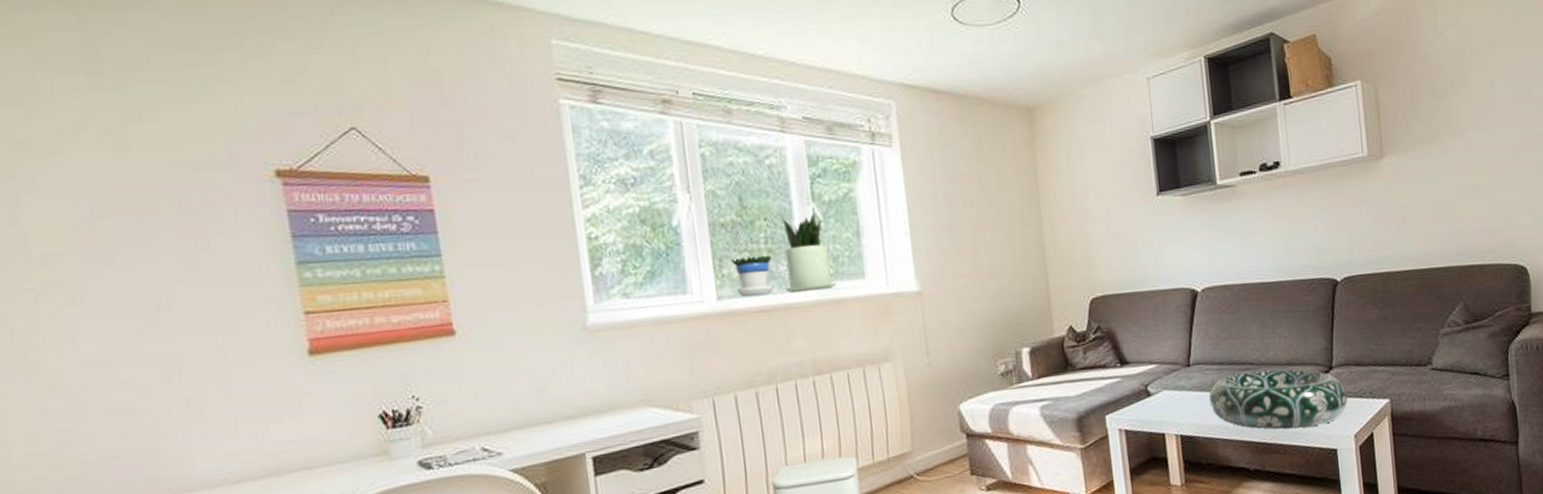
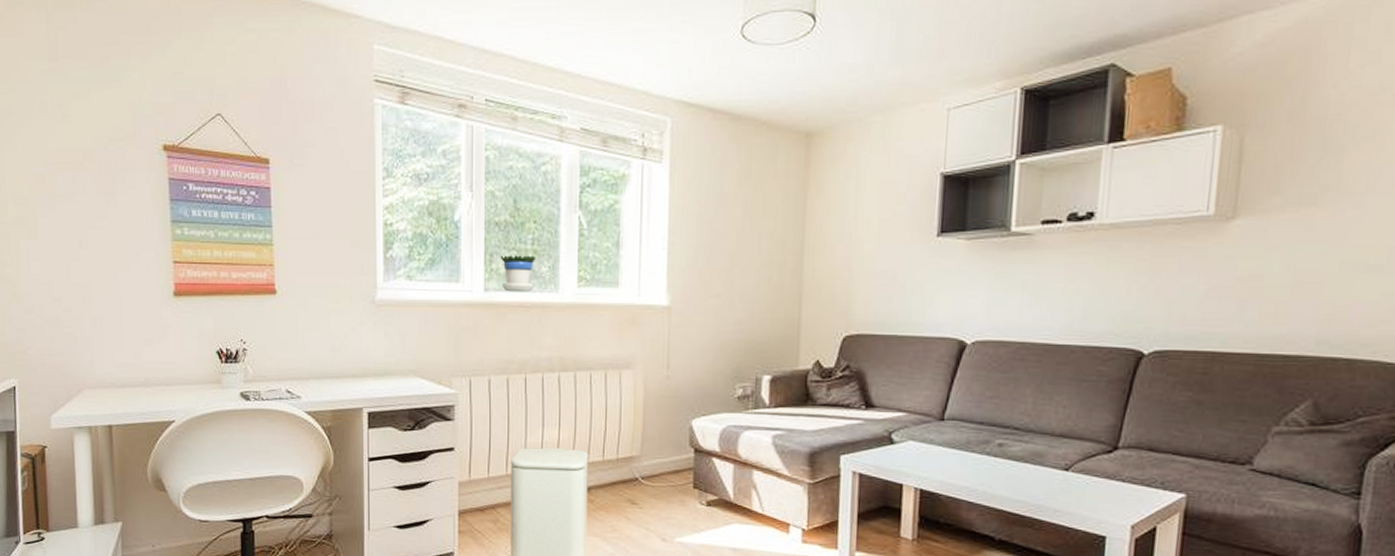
planter: present [781,212,837,294] -> none [545,219,592,294]
decorative bowl: present [1208,369,1348,430] -> none [959,436,1131,507]

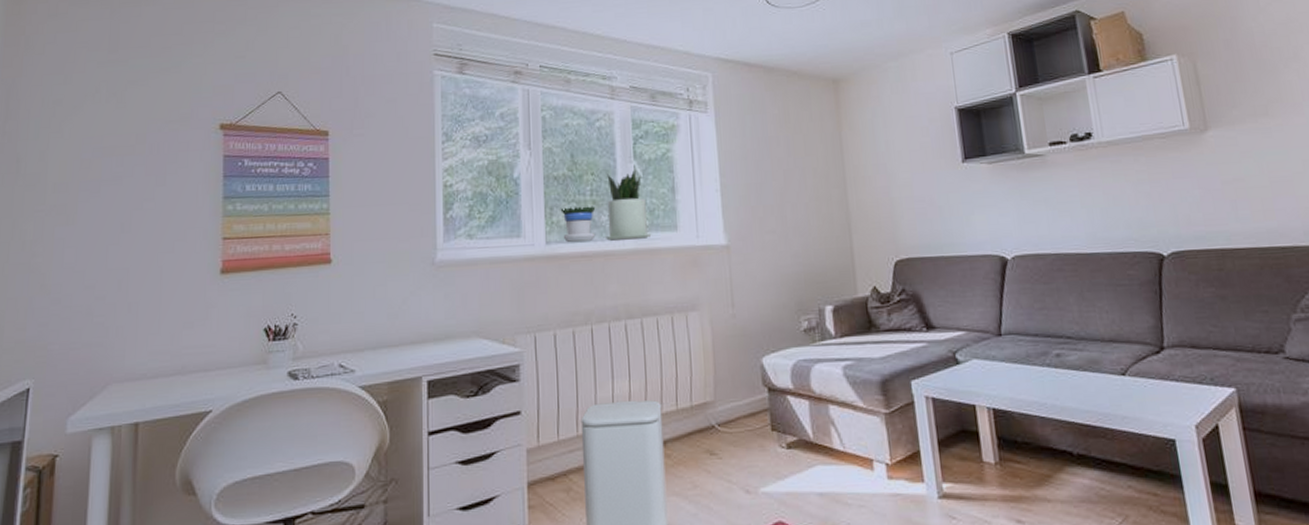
planter: none [545,219,592,294] -> present [606,169,652,242]

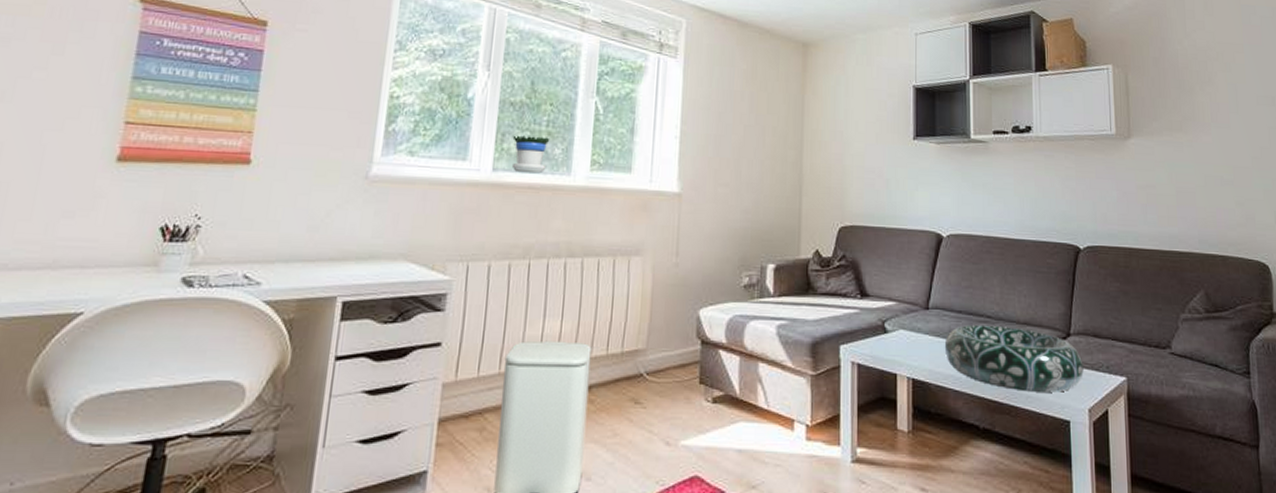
planter: present [606,169,652,242] -> none [556,105,605,178]
decorative bowl: none [1023,345,1185,412] -> present [944,324,1084,392]

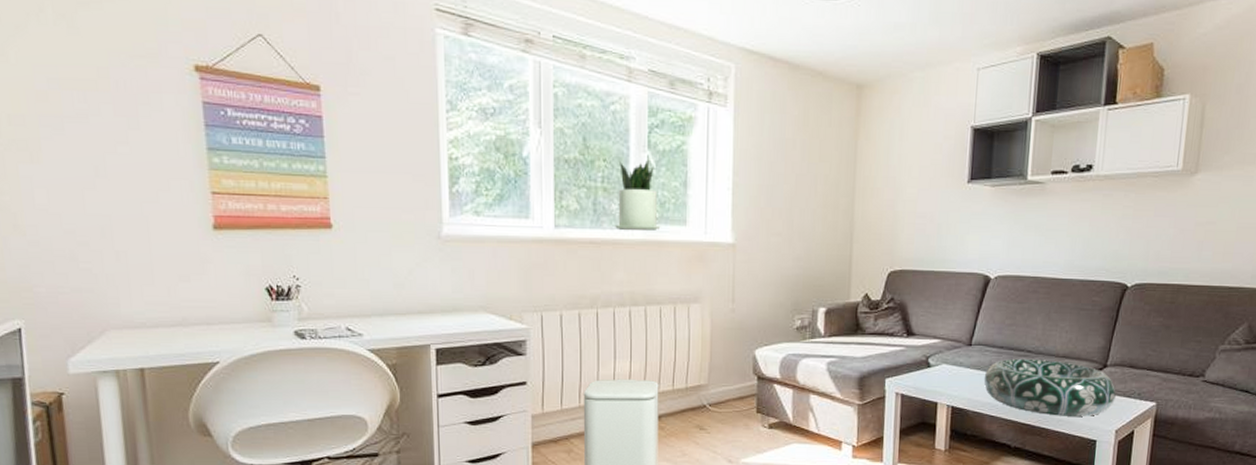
flowerpot: present [511,135,550,174] -> none [570,192,606,229]
planter: none [556,105,605,178] -> present [615,159,661,232]

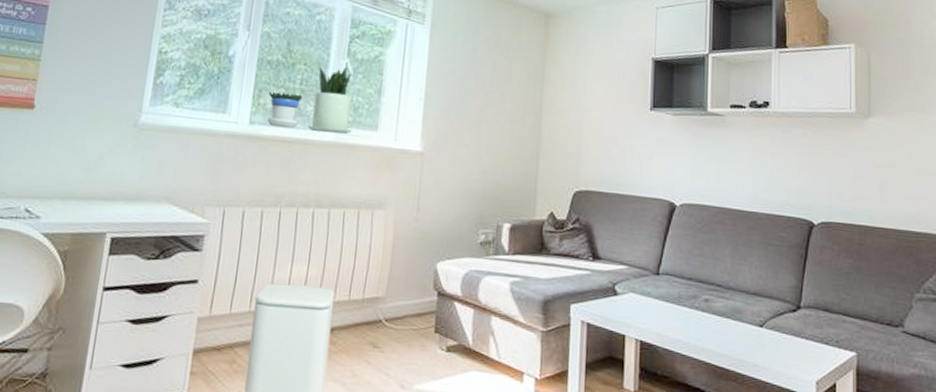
flowerpot: none [570,192,606,229] -> present [267,91,303,129]
decorative bowl: present [983,358,1116,416] -> none [673,292,813,363]

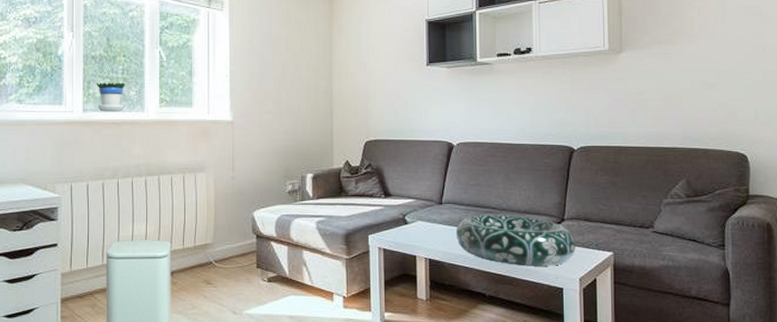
planter: present [308,66,353,134] -> none [133,54,171,113]
decorative bowl: none [673,292,813,363] -> present [455,214,576,266]

